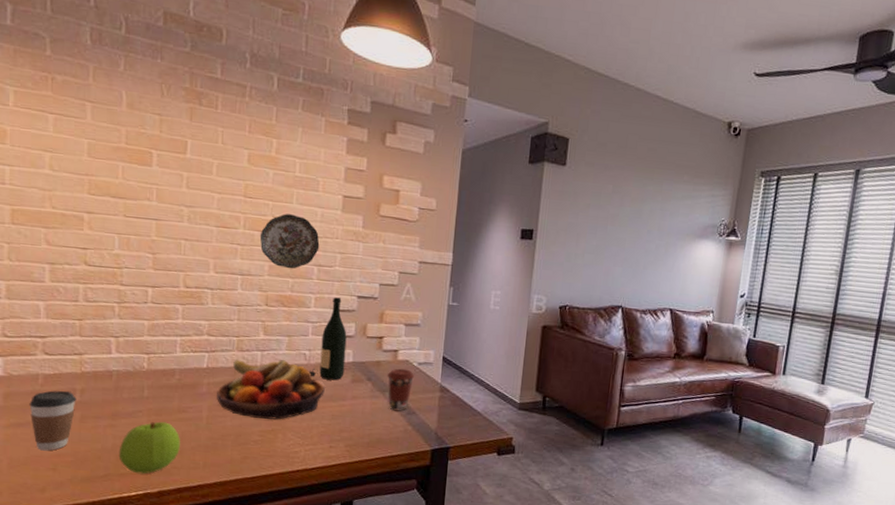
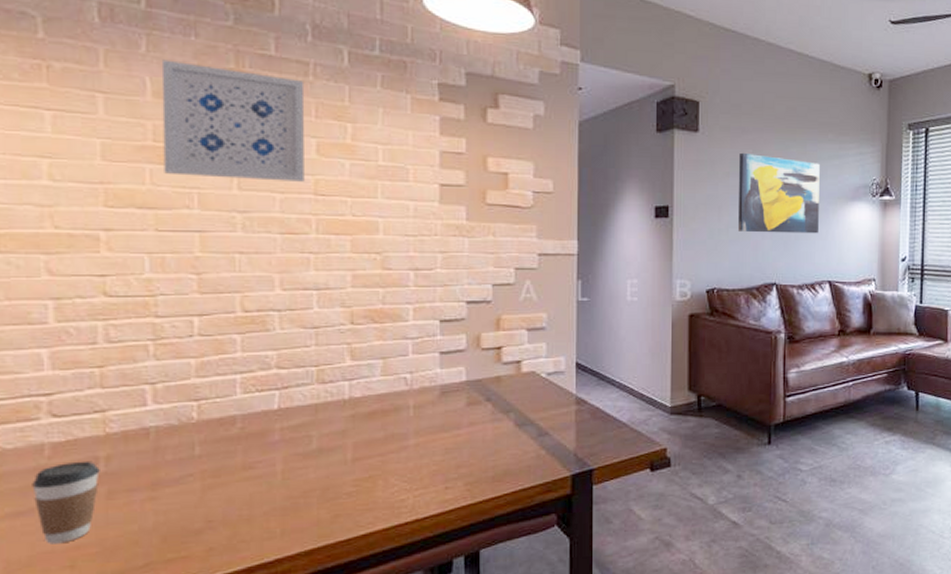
apple: present [118,421,180,474] -> none [163,484,248,556]
wall art: none [132,77,242,185] -> present [161,59,305,182]
fruit bowl: present [217,359,325,420] -> none [294,387,434,465]
decorative plate: present [259,214,320,269] -> none [337,211,415,277]
wine bottle: present [308,297,347,380] -> none [411,305,457,406]
coffee cup: present [388,368,415,411] -> none [511,382,544,434]
wall art: none [592,187,673,266] -> present [737,152,820,234]

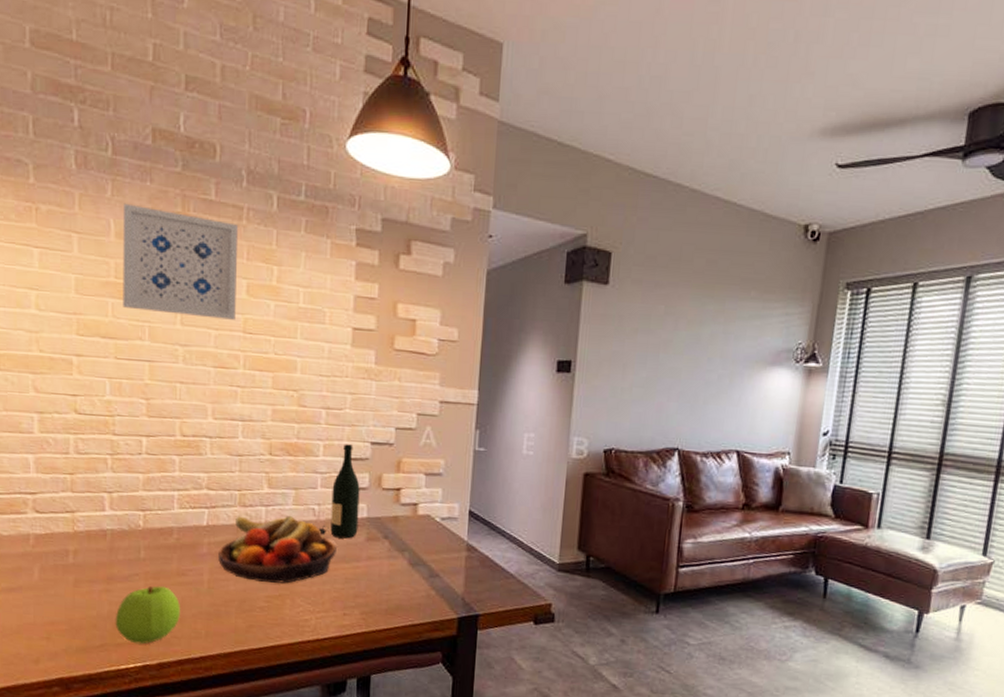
coffee cup: present [32,462,100,544] -> none [21,552,69,619]
apple: none [163,484,248,556] -> present [115,586,180,644]
fruit bowl: none [294,387,434,465] -> present [218,515,337,584]
wine bottle: none [411,305,457,406] -> present [318,444,360,539]
wall art: present [737,152,820,234] -> none [642,308,739,399]

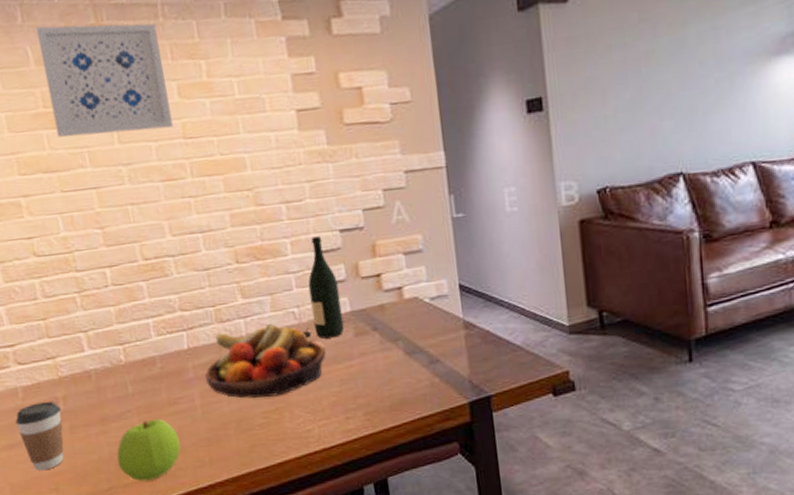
coffee cup: none [21,552,69,619] -> present [15,402,64,471]

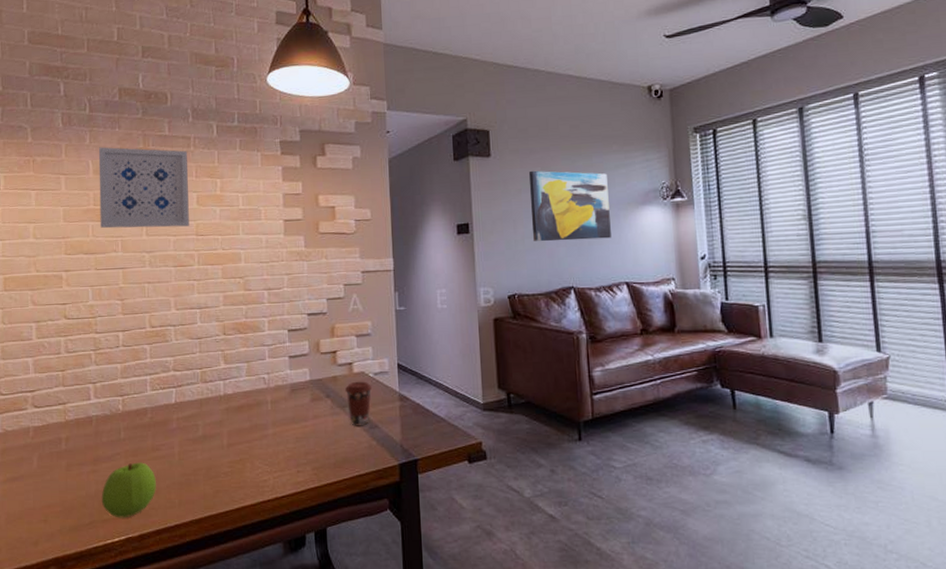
coffee cup: present [15,402,64,471] -> none [22,442,62,503]
fruit bowl: present [205,323,326,399] -> none [186,385,286,449]
wine bottle: present [302,236,345,339] -> none [269,318,303,402]
coffee cup: none [396,308,430,362] -> present [346,381,373,426]
wall art: none [621,14,734,116] -> present [528,170,611,241]

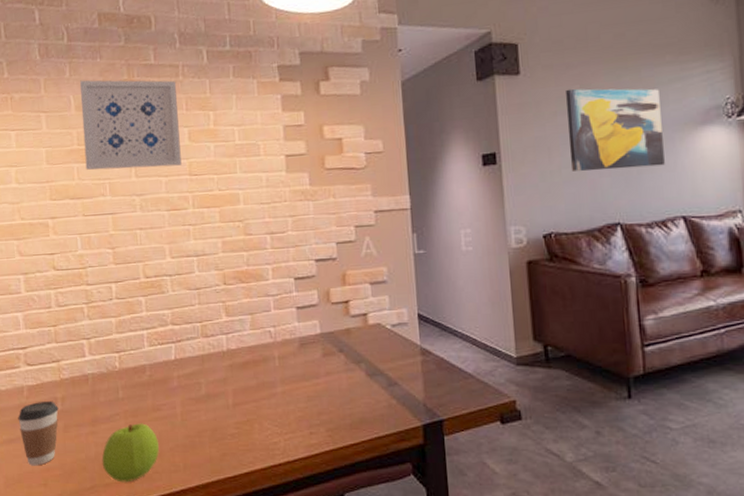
coffee cup: none [22,442,62,503] -> present [18,402,59,466]
coffee cup: present [346,381,373,426] -> none [360,333,391,384]

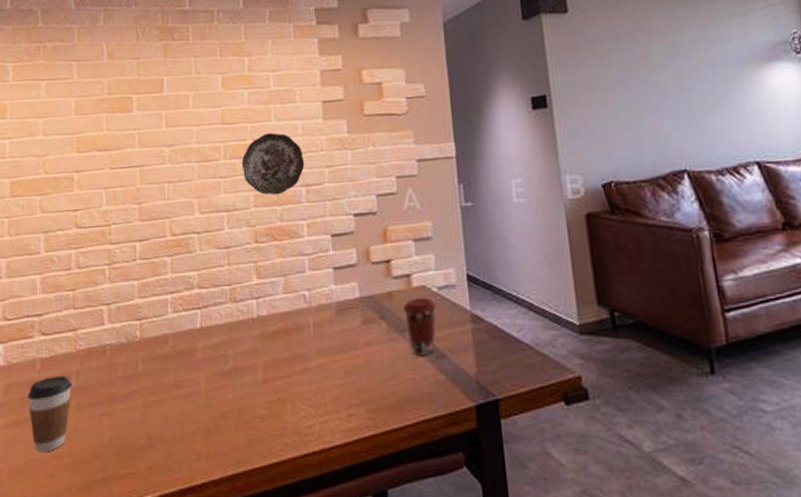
wall art: present [80,80,182,170] -> none [113,26,214,120]
apple: present [102,423,159,483] -> none [116,402,180,474]
decorative plate: none [209,184,269,242] -> present [241,133,305,196]
coffee cup: none [360,333,391,384] -> present [404,297,437,356]
wall art: present [565,88,665,171] -> none [617,24,732,114]

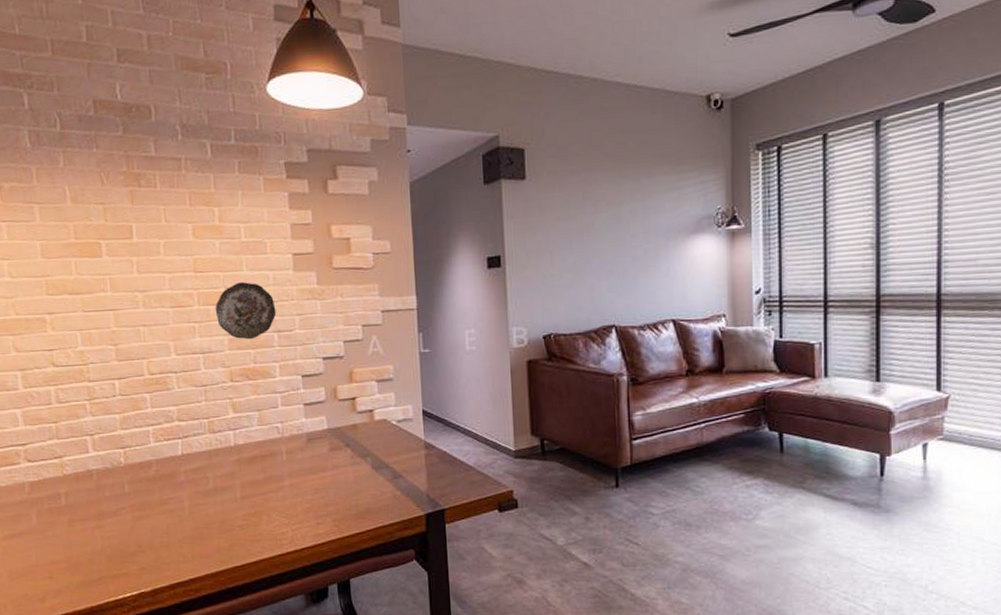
coffee cup: present [28,377,72,453] -> none [20,497,63,560]
coffee cup: present [404,297,437,356] -> none [366,429,396,476]

